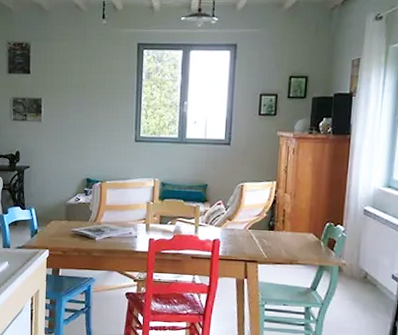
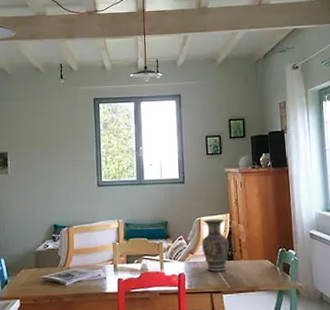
vase: none [241,185,272,241] -> present [201,219,230,272]

